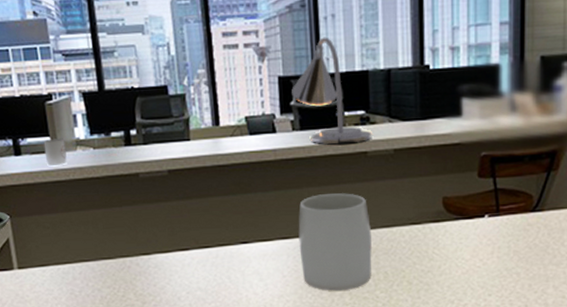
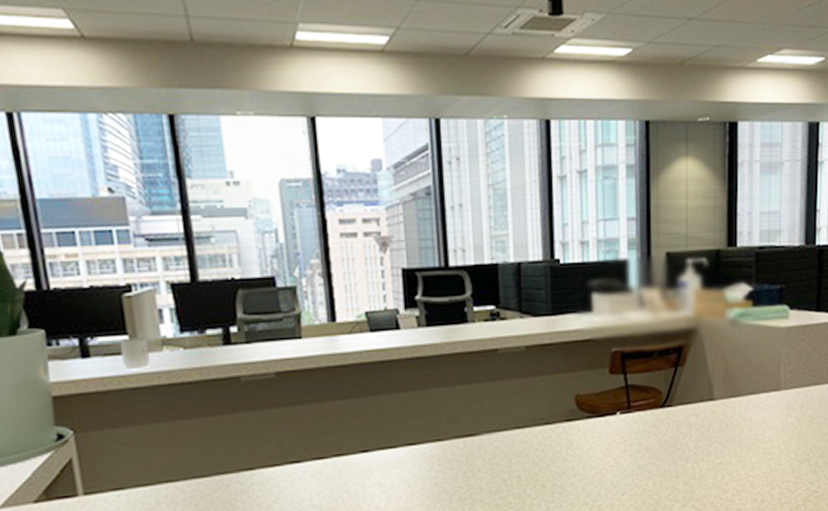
table lamp: present [292,37,372,145] -> none [417,227,503,342]
mug: present [298,193,372,291] -> none [424,393,504,500]

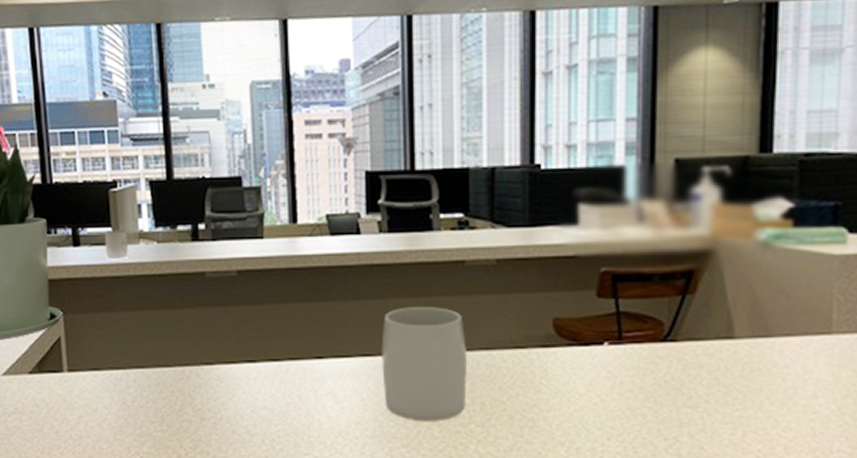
mug: none [424,393,504,500] -> present [381,307,467,421]

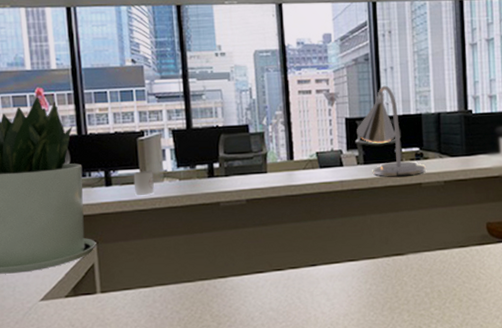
table lamp: none [380,129,471,251] -> present [357,85,426,177]
mug: present [381,307,467,421] -> none [362,219,427,309]

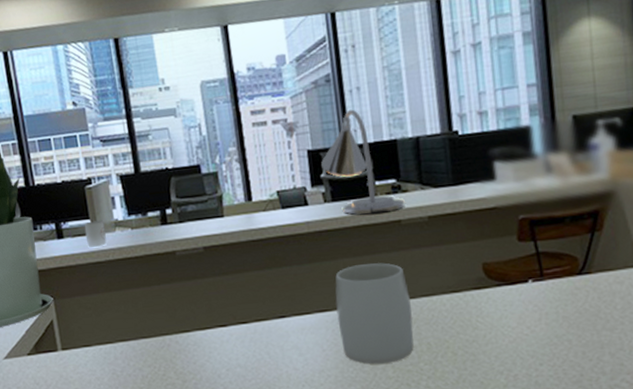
mug: none [362,219,427,309] -> present [335,263,414,364]

